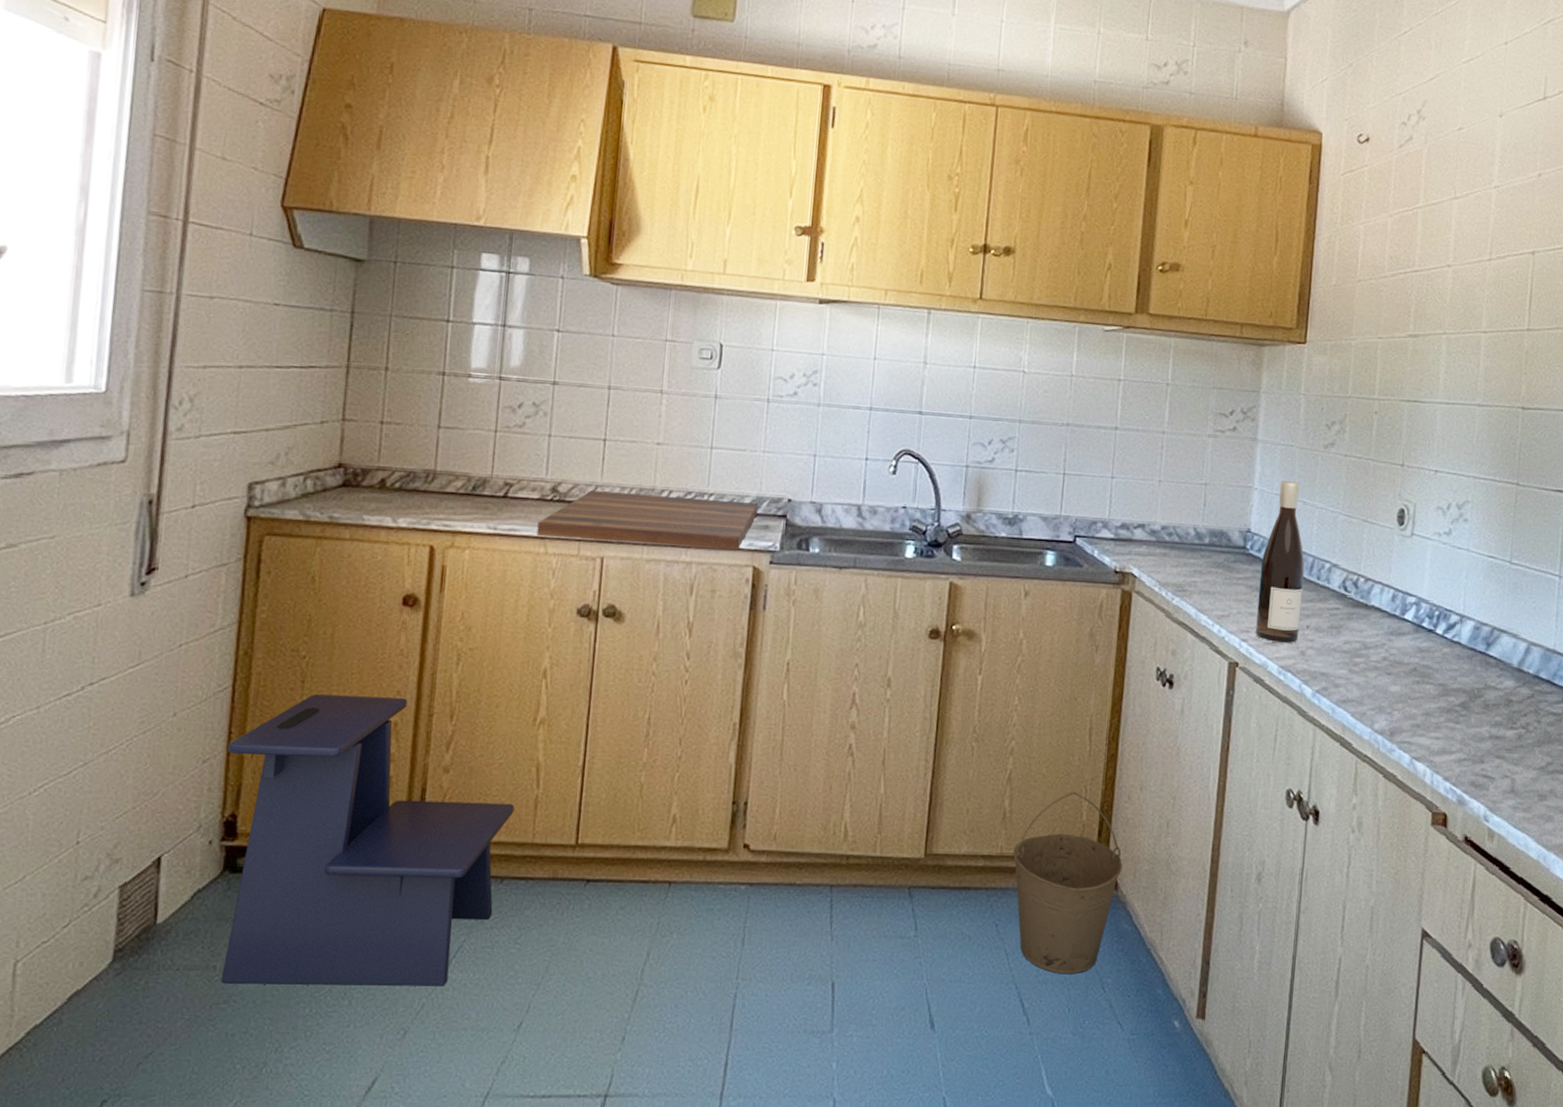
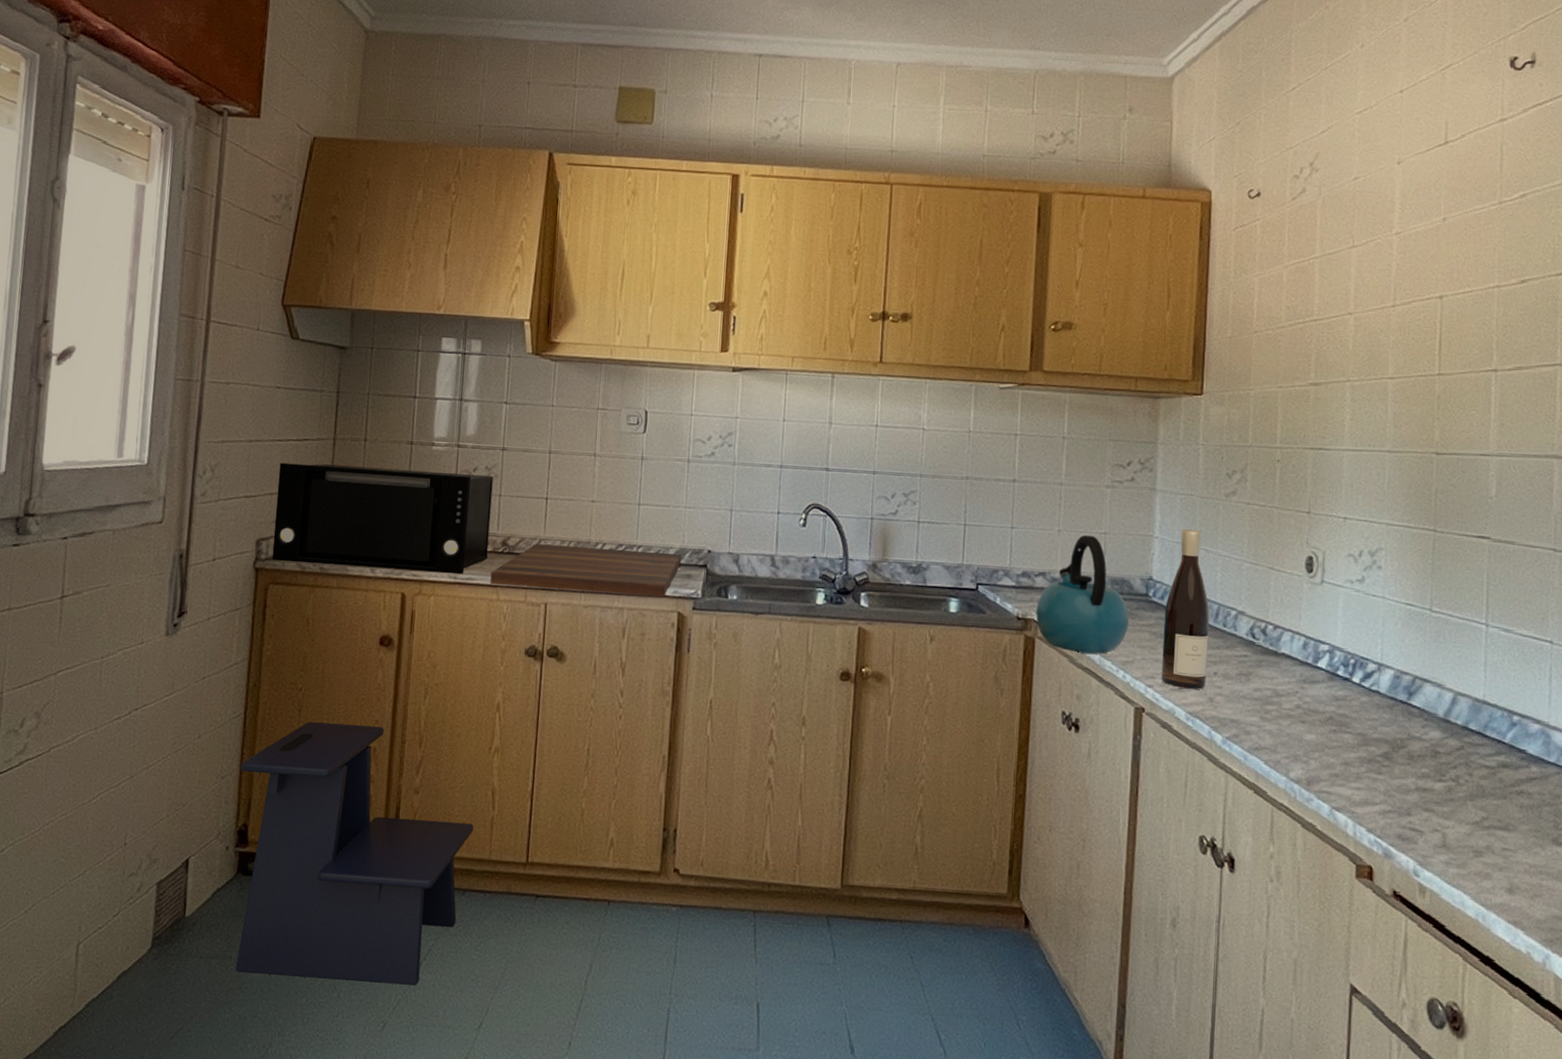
microwave: none [267,393,542,525] -> present [271,462,493,575]
bucket: present [1013,792,1123,974] -> none [926,830,1035,1009]
kettle: none [1133,485,1226,608] -> present [1036,534,1129,654]

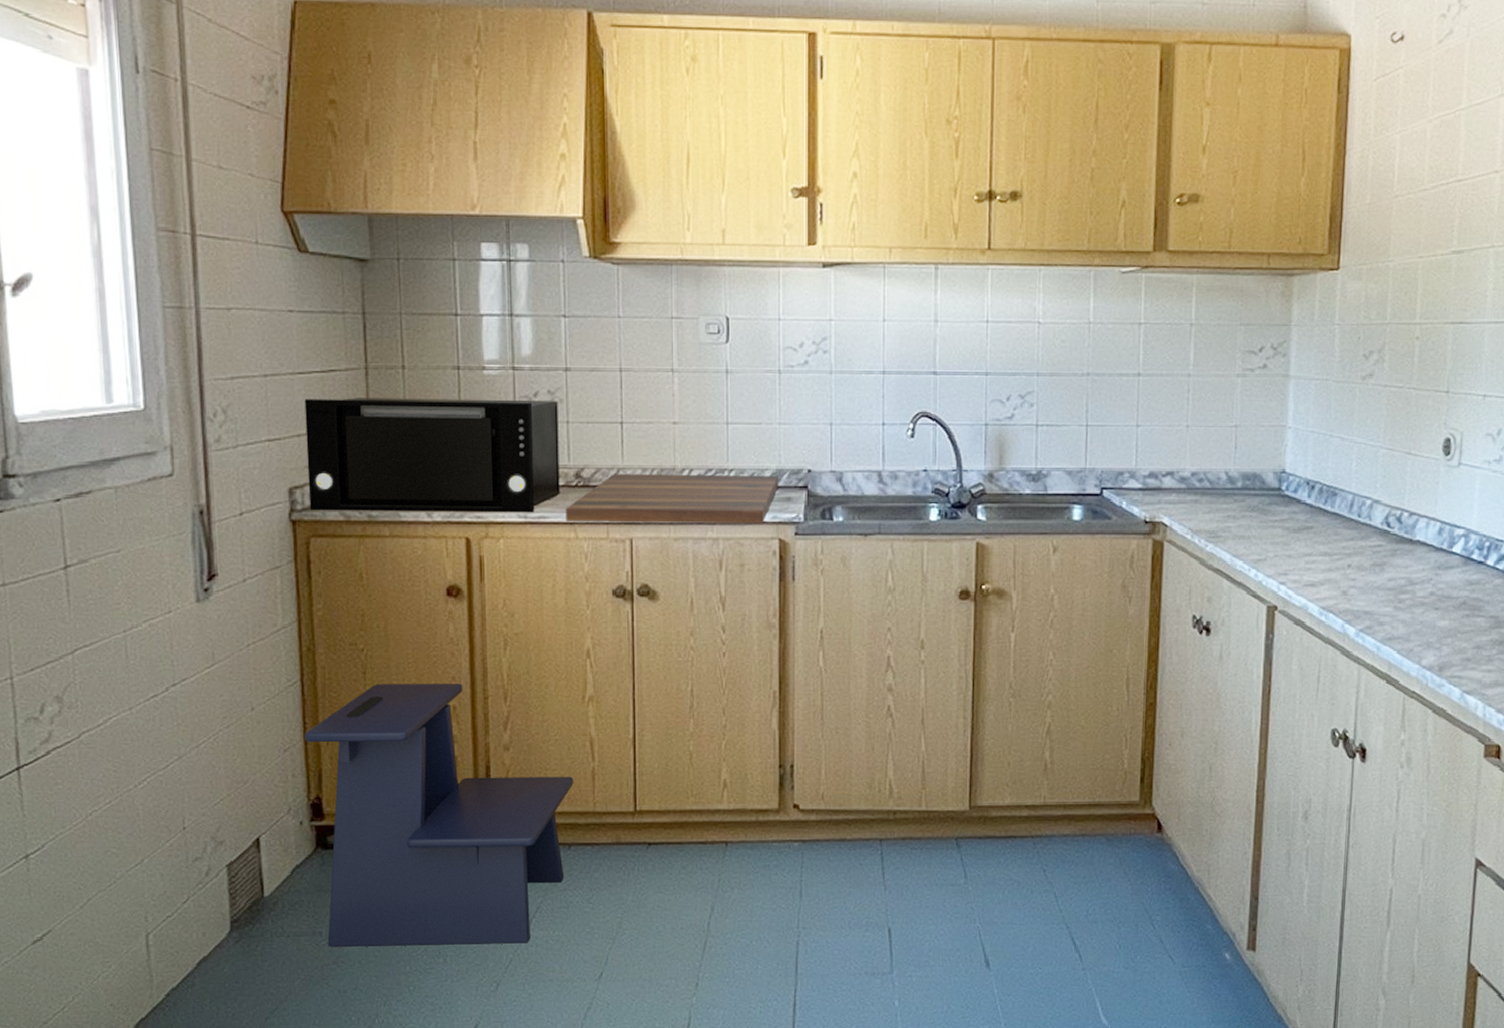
kettle: present [1036,534,1129,654] -> none [1164,429,1261,554]
bottle: present [1161,529,1210,690] -> none [1294,417,1345,584]

